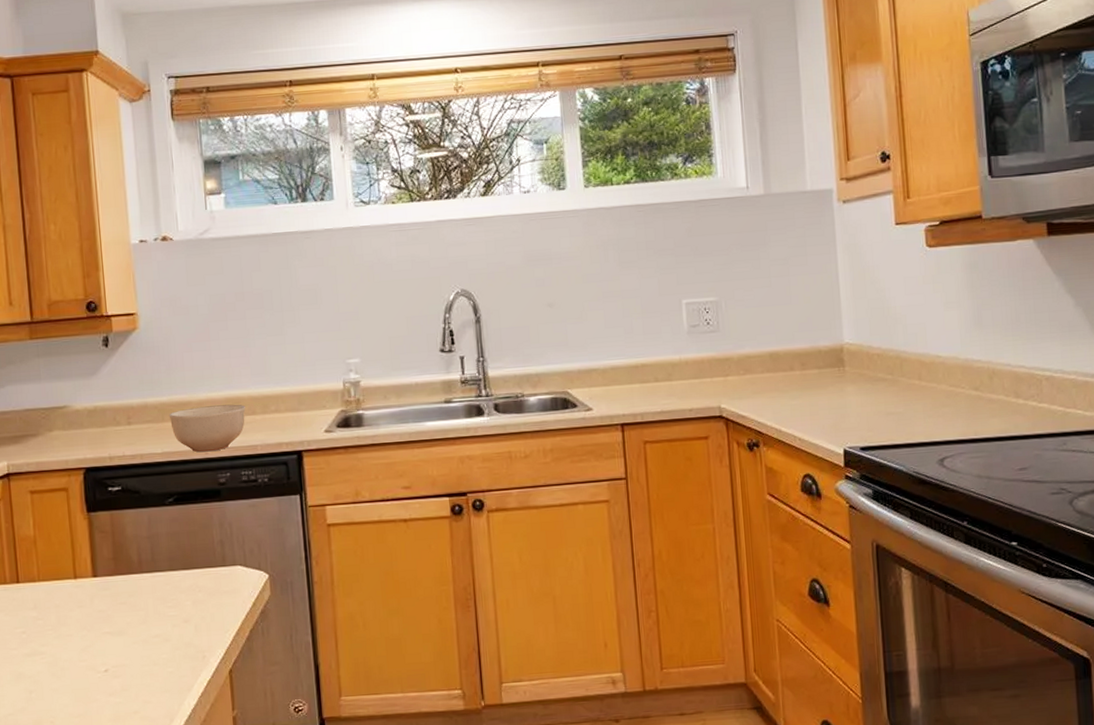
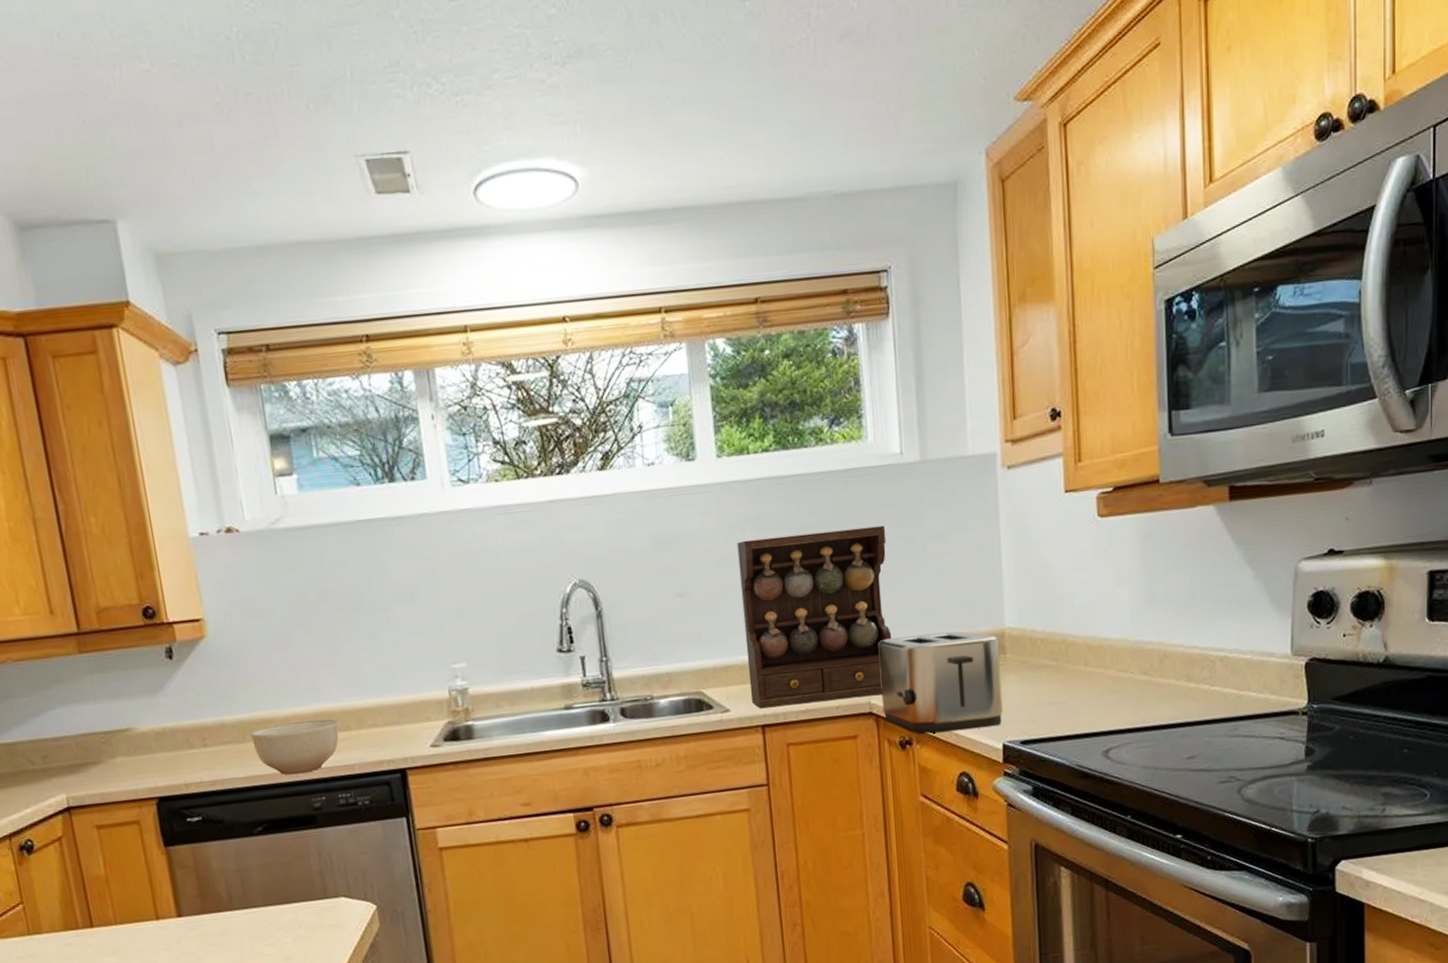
spice rack: none [601,249,740,409] -> present [737,525,892,709]
toaster: none [727,345,843,439] -> present [878,631,1003,736]

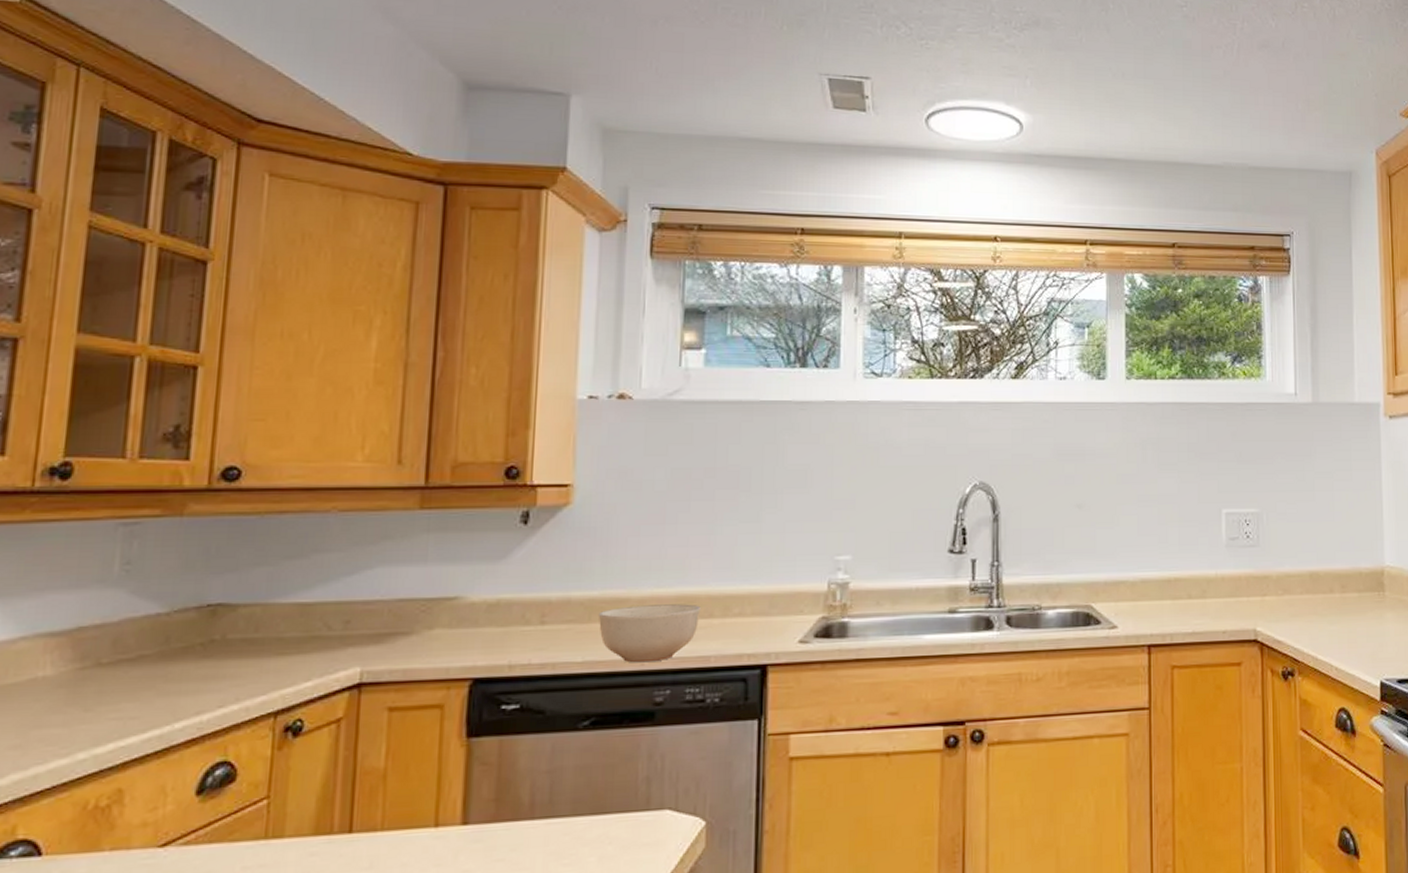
spice rack: present [737,525,892,709] -> none [1138,458,1279,628]
toaster: present [878,631,1003,736] -> none [1266,565,1381,667]

